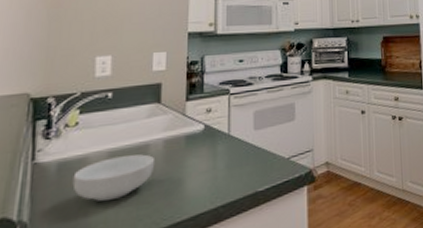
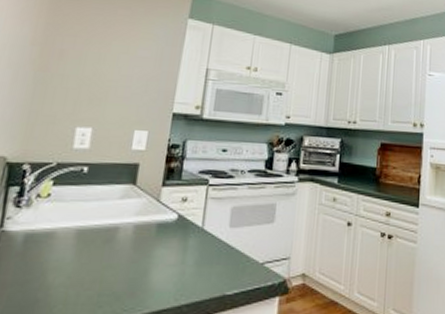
cereal bowl: present [72,154,156,202] -> none [36,236,124,282]

